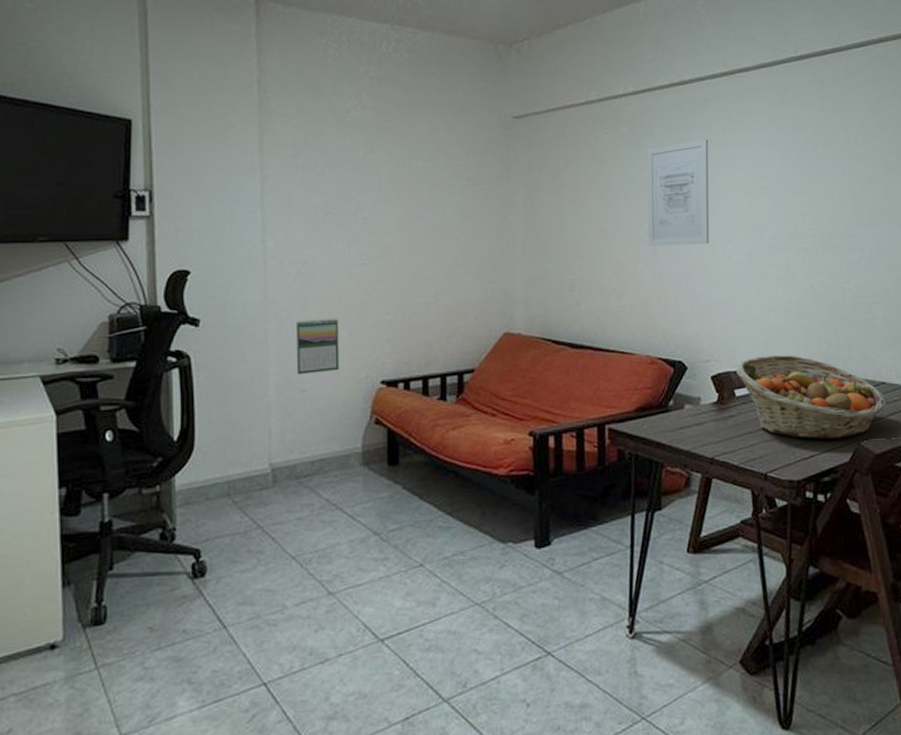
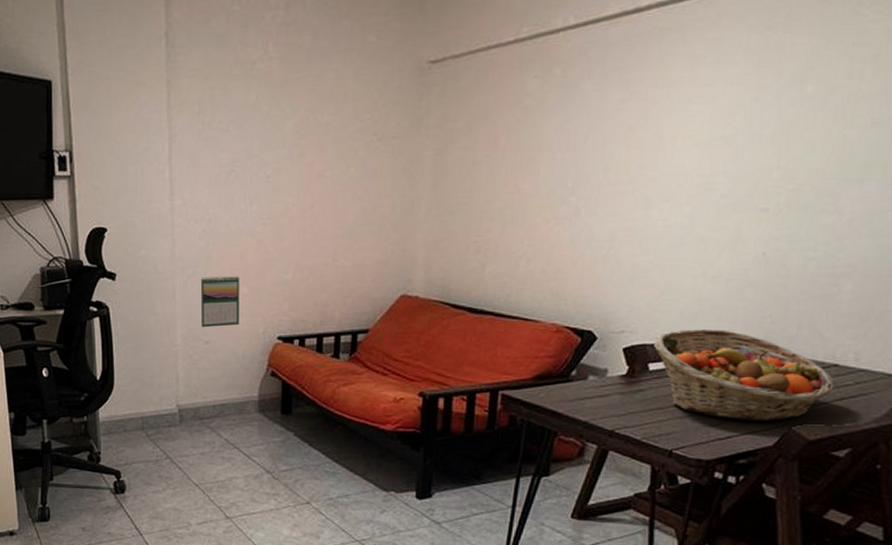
wall art: present [646,139,710,246] -> none [569,80,661,206]

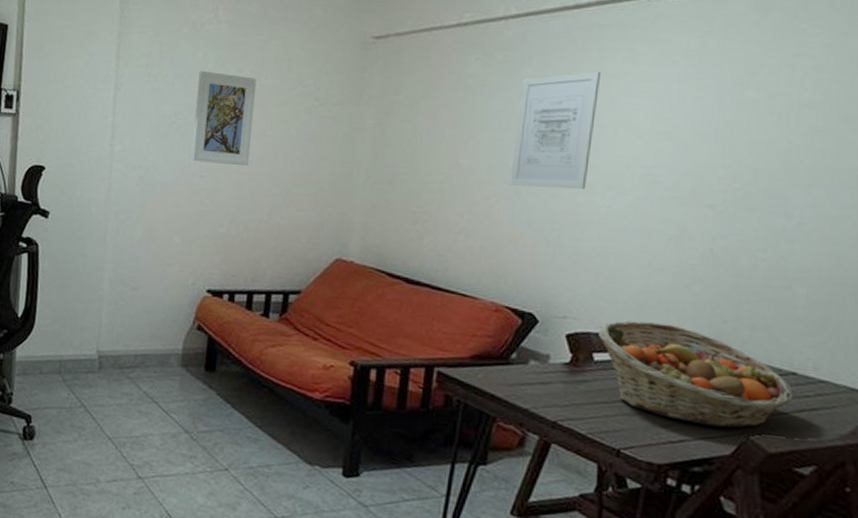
calendar: present [200,275,240,328] -> none [130,222,173,275]
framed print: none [253,113,313,210] -> present [191,70,257,167]
wall art: none [569,80,661,206] -> present [509,72,602,190]

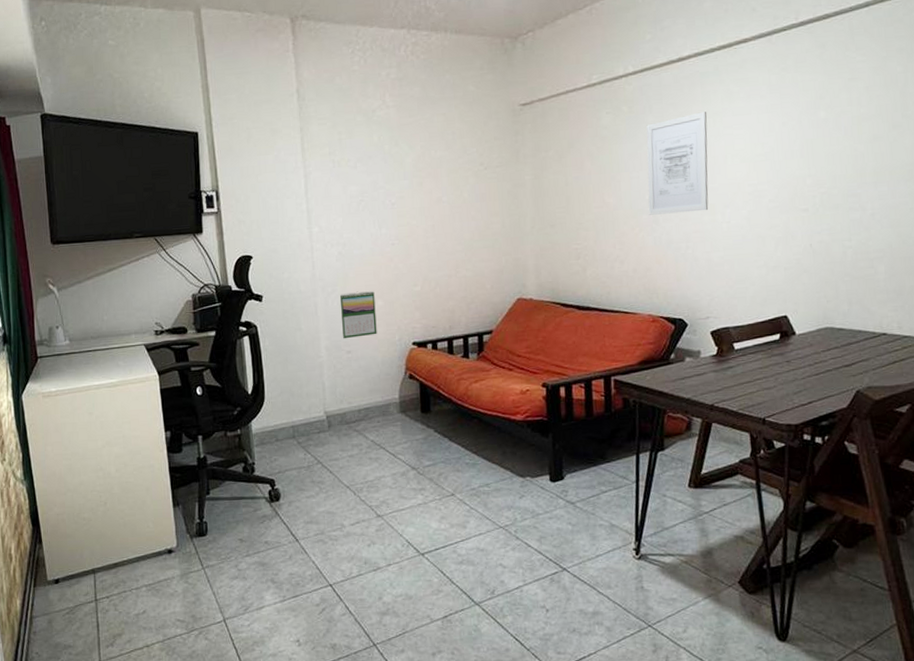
calendar: none [130,222,173,275] -> present [339,290,377,339]
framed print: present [191,70,257,167] -> none [377,151,432,233]
fruit basket: present [599,320,793,429] -> none [735,310,887,388]

